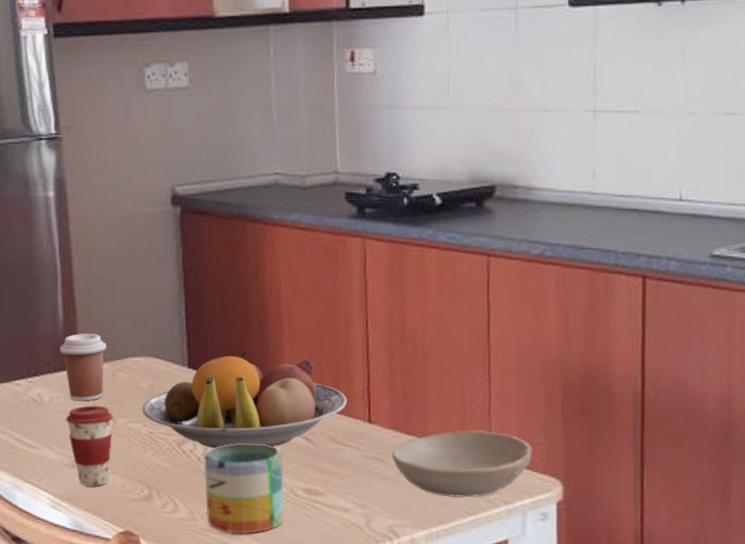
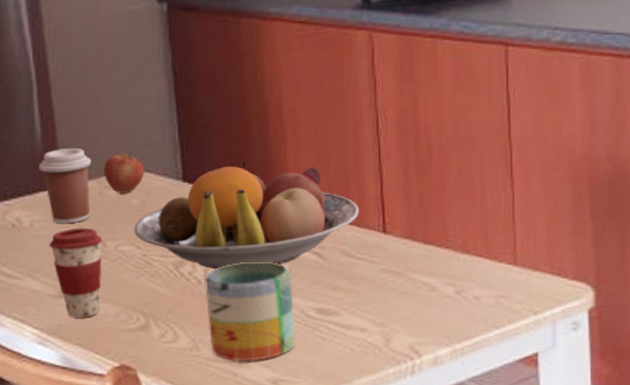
apple: none [117,337,154,376] -> present [104,149,145,193]
bowl: present [391,430,533,498] -> none [409,236,561,311]

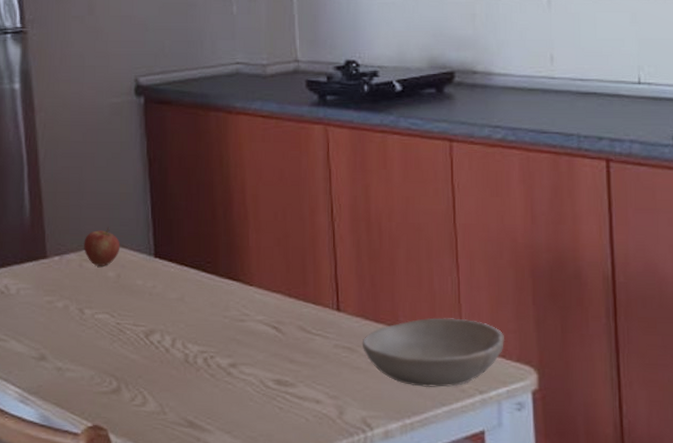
coffee cup: present [39,147,92,224] -> none [27,223,73,293]
coffee cup: present [49,227,103,319] -> none [33,296,81,380]
fruit bowl: present [133,161,359,270] -> none [109,240,315,339]
mug: present [205,261,295,362] -> none [172,332,255,427]
bowl: none [409,236,561,311] -> present [362,317,505,388]

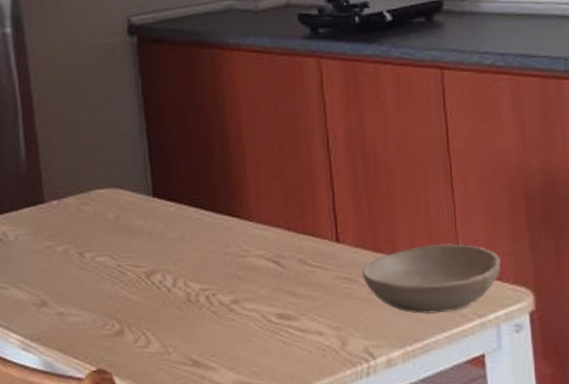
apple: present [84,226,121,266] -> none [81,168,119,208]

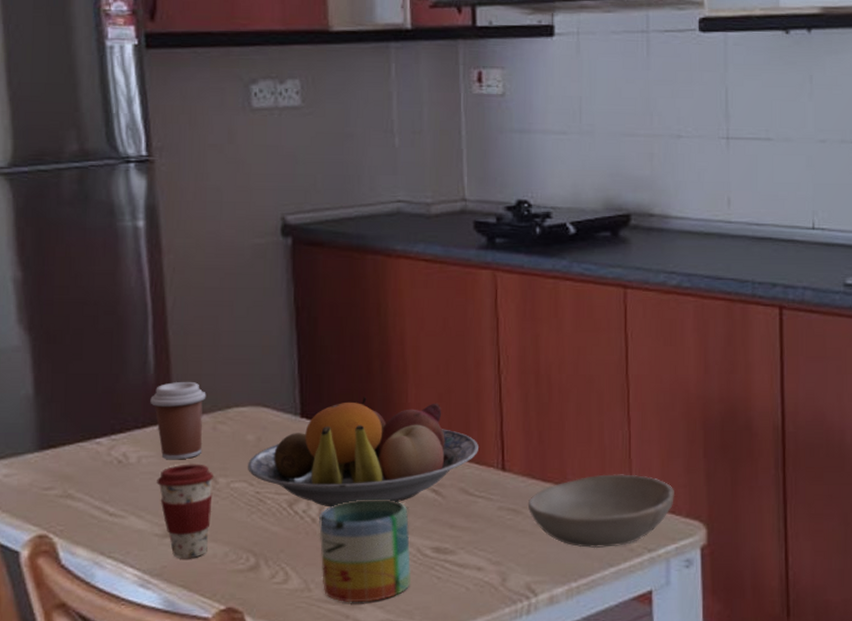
coffee cup: none [23,167,71,238] -> present [150,381,206,460]
coffee cup: none [32,240,81,326] -> present [157,464,214,559]
fruit bowl: none [108,177,314,278] -> present [247,397,478,507]
mug: none [174,270,258,365] -> present [319,499,411,603]

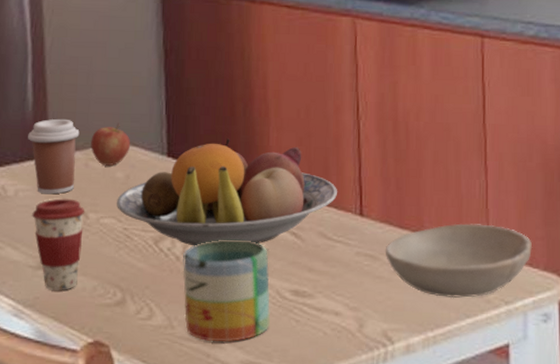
apple: none [218,383,262,428] -> present [90,122,131,166]

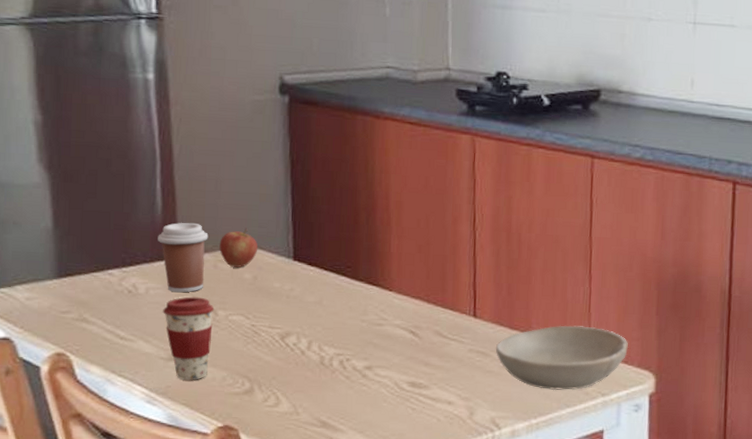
fruit bowl: present [116,138,337,246] -> none [244,245,453,342]
mug: present [182,239,270,342] -> none [307,336,389,427]

